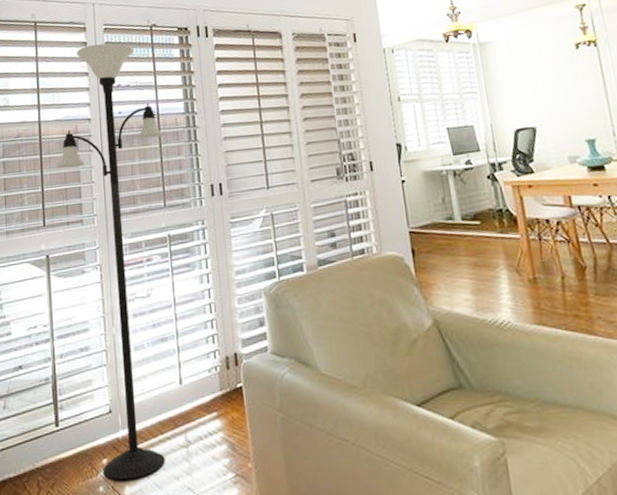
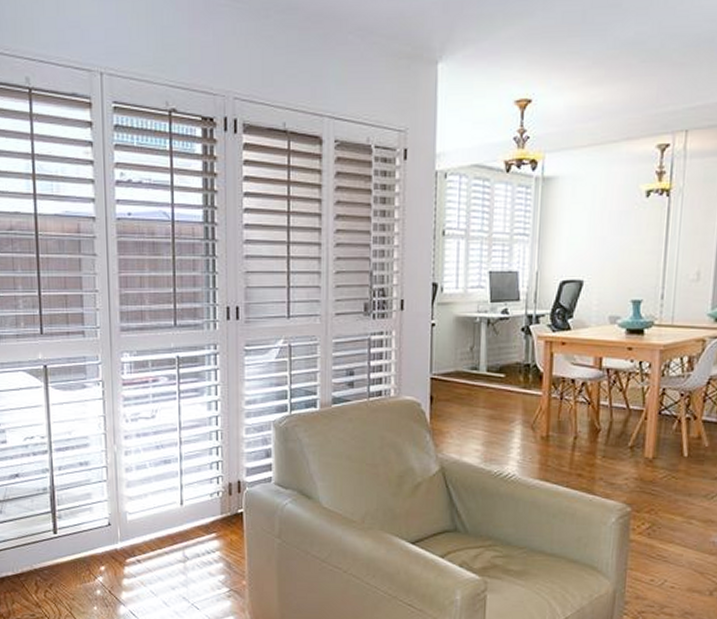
floor lamp: present [57,43,165,480] -> none [55,127,178,586]

